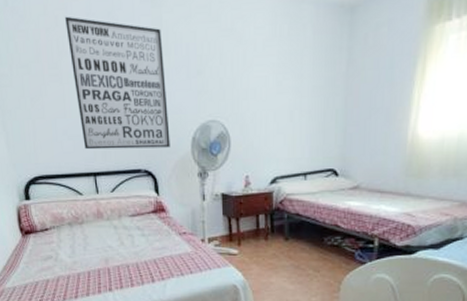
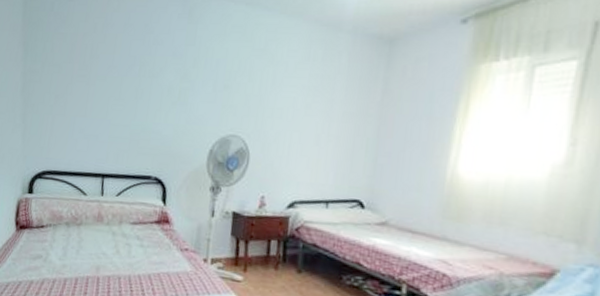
wall art: present [65,16,170,150] -> none [98,24,194,158]

